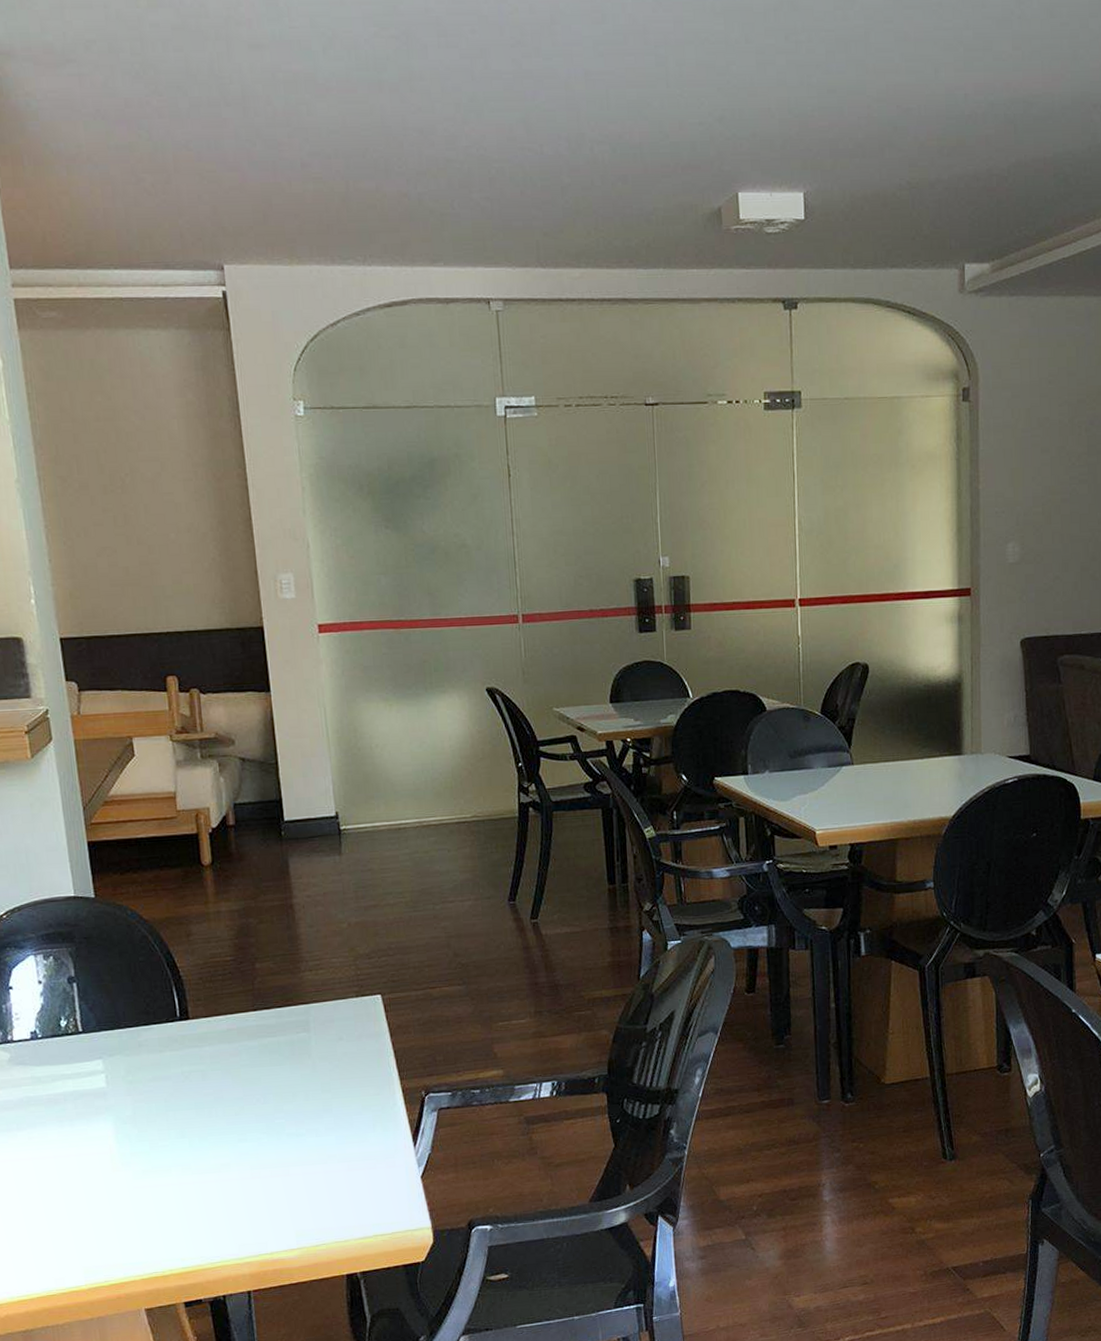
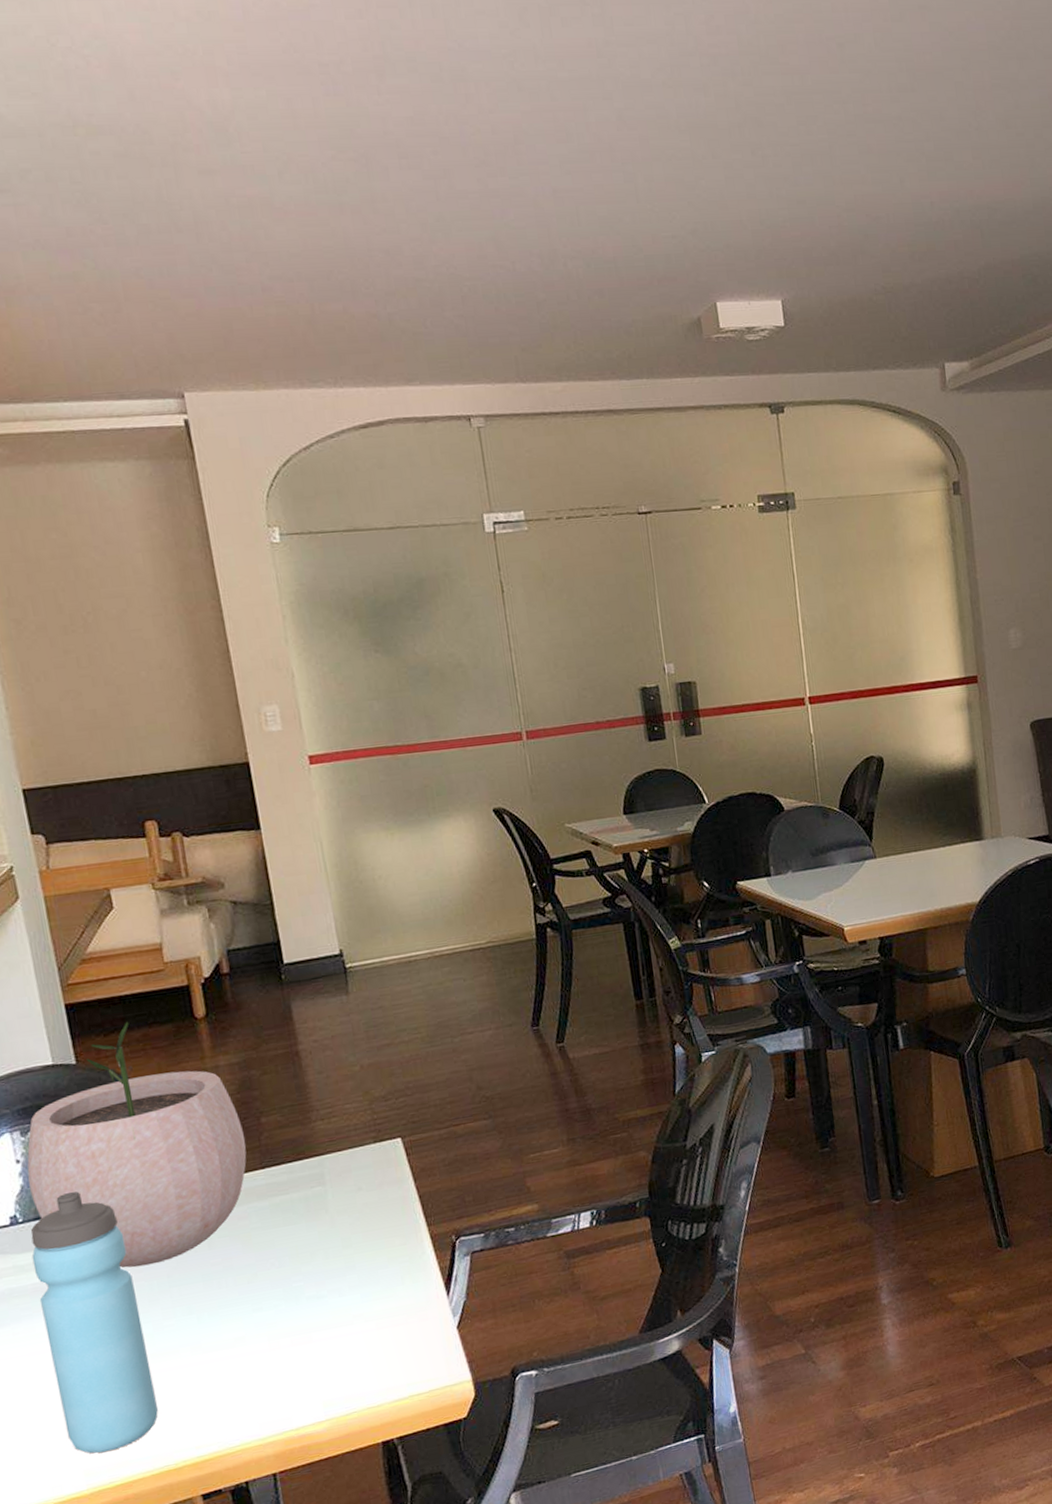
plant pot: none [47,862,241,1090] -> present [27,1021,247,1268]
water bottle: none [48,1014,150,1254] -> present [30,1191,158,1454]

